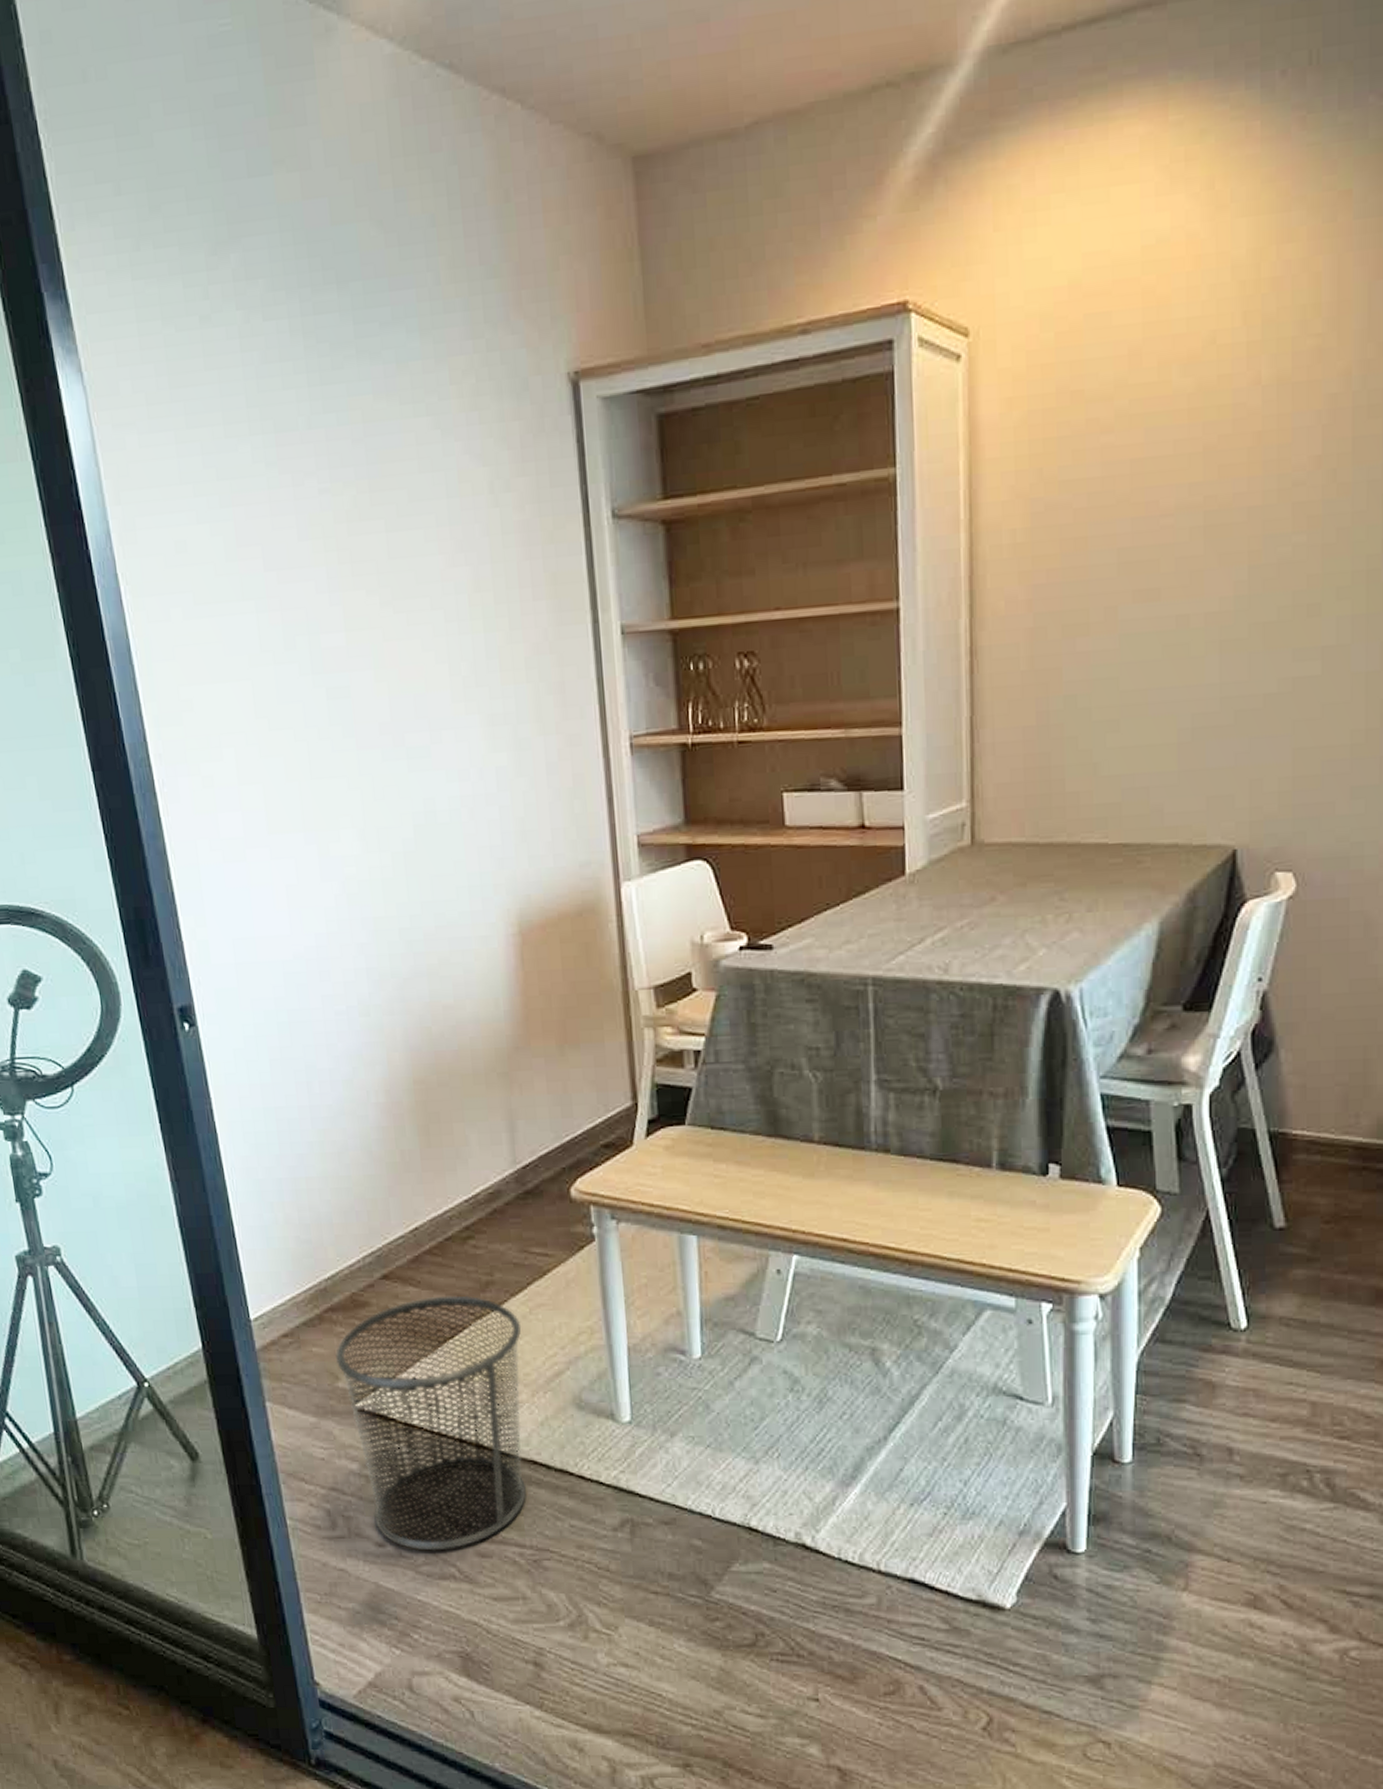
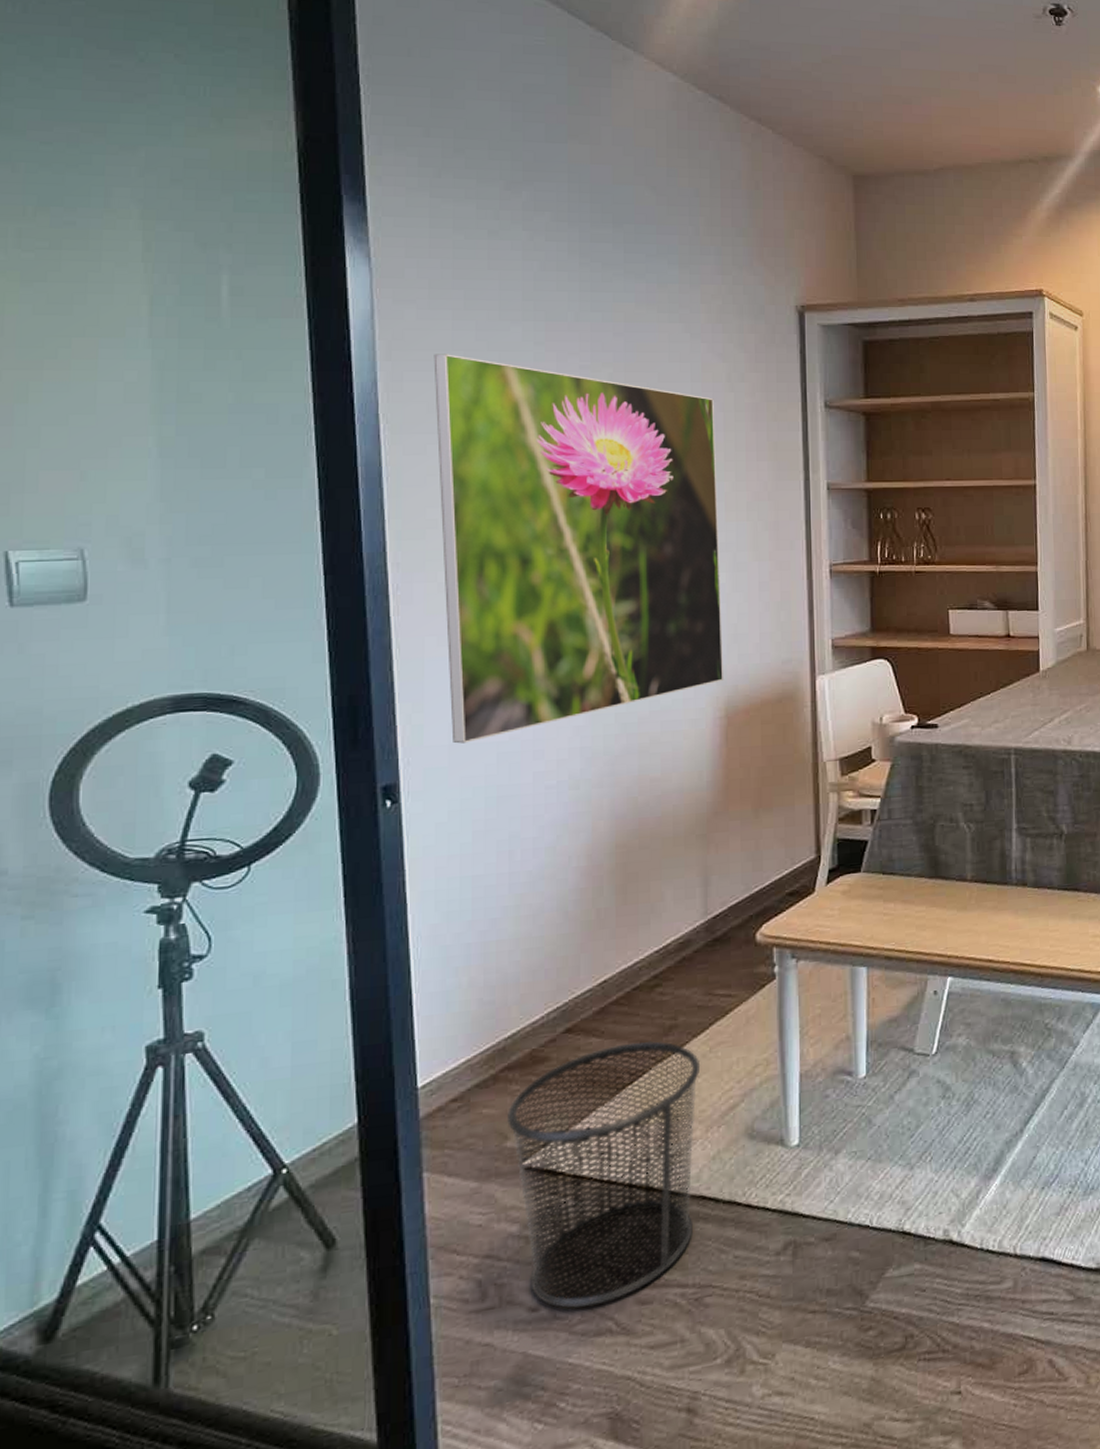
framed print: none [162,489,515,962] -> present [433,354,724,744]

